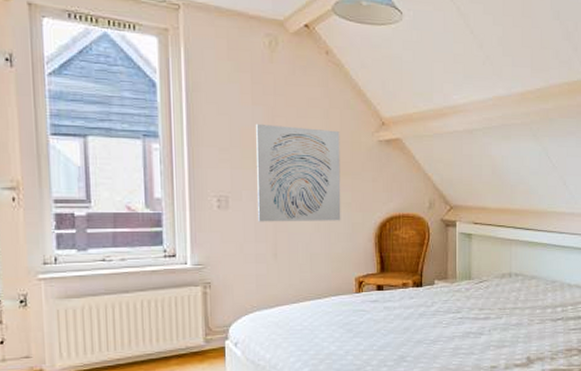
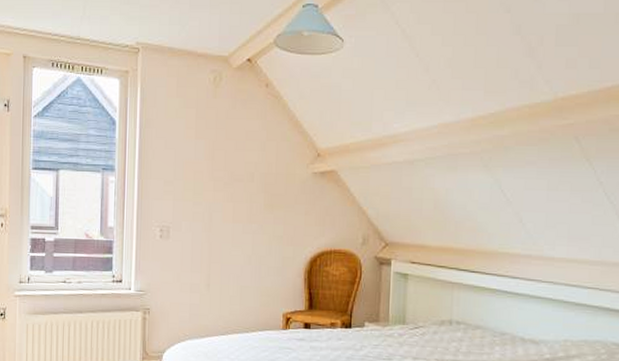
wall art: present [256,123,341,222] -> none [195,157,275,255]

